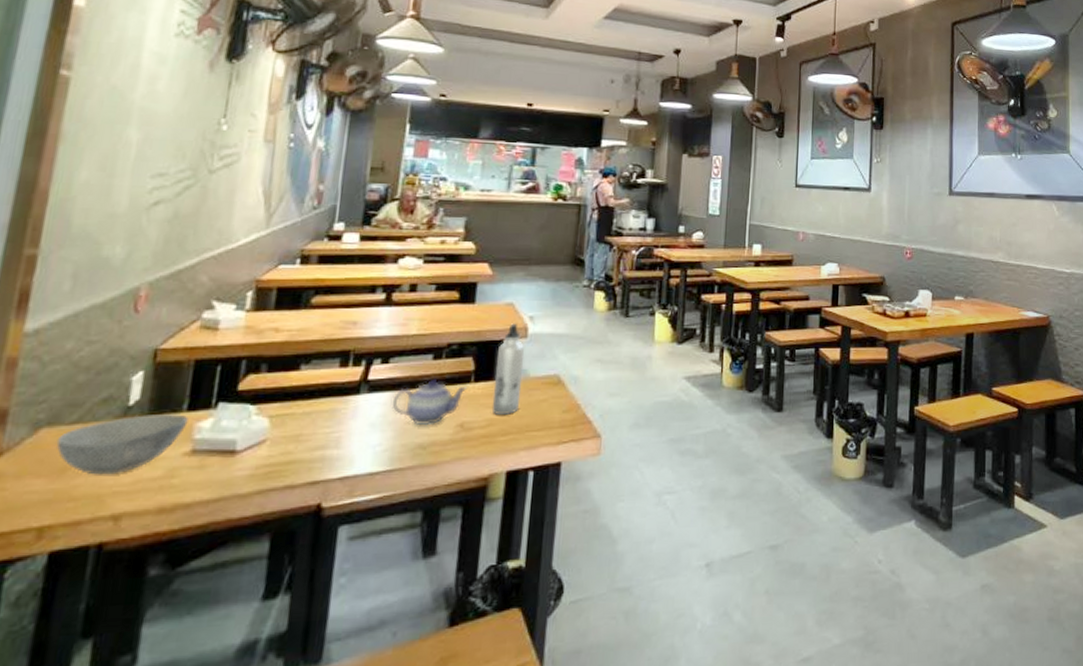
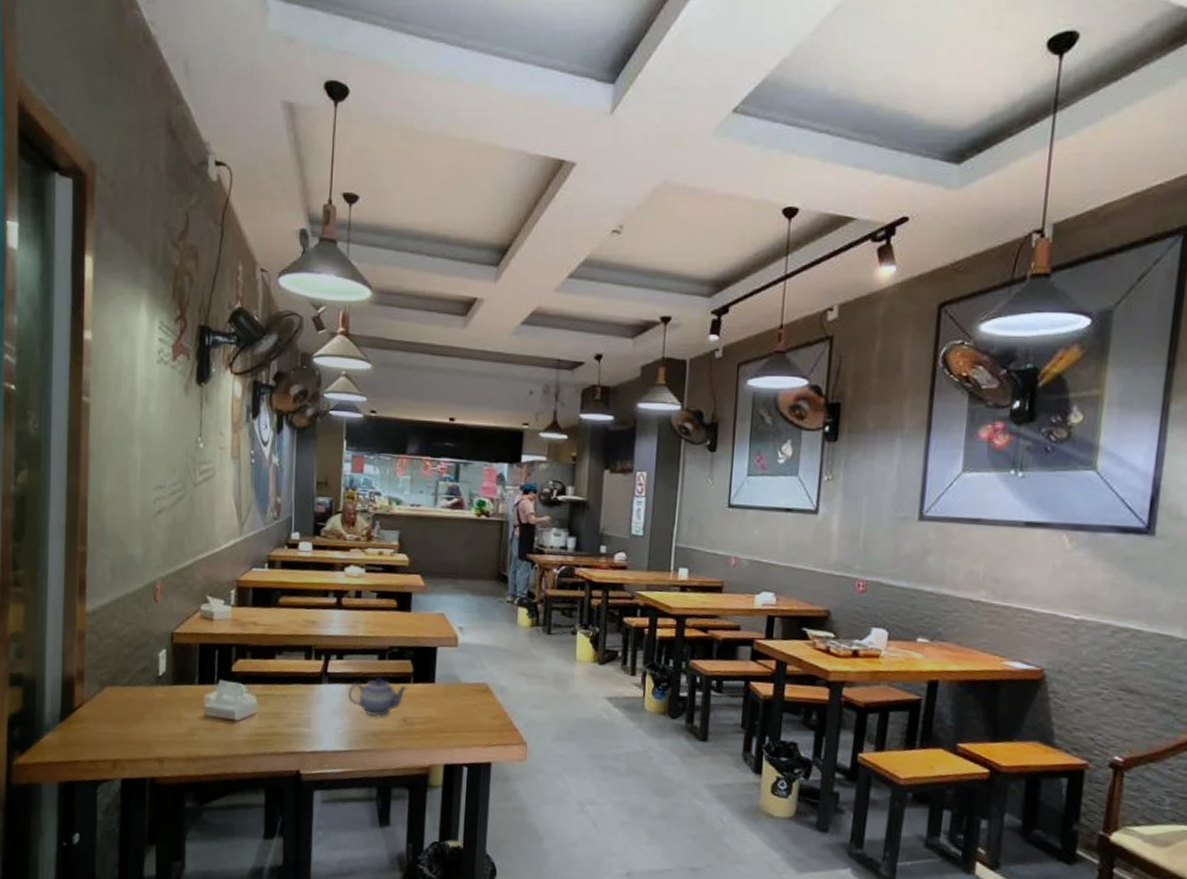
soup bowl: present [56,414,189,475] -> none [116,683,200,728]
water bottle: present [491,323,525,415] -> none [429,632,456,715]

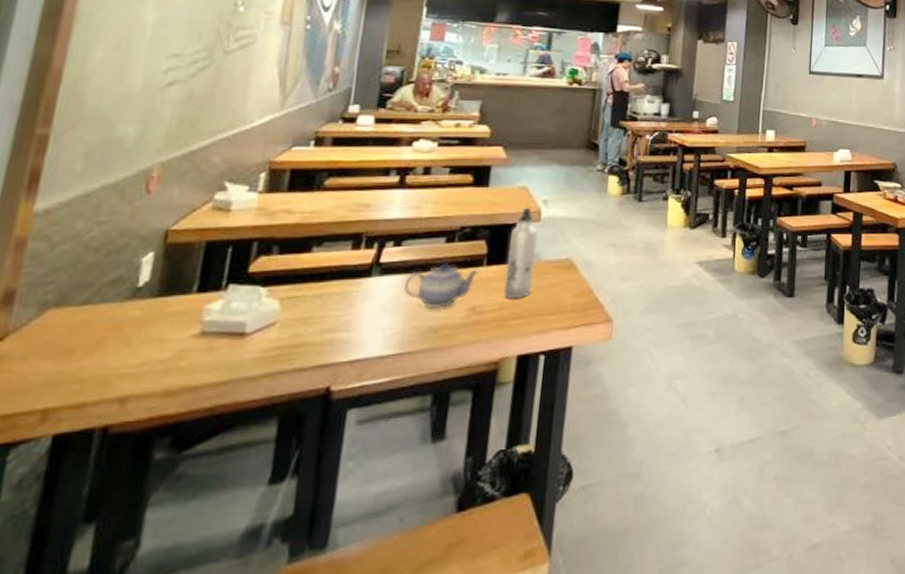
water bottle: none [429,632,456,715] -> present [503,207,538,298]

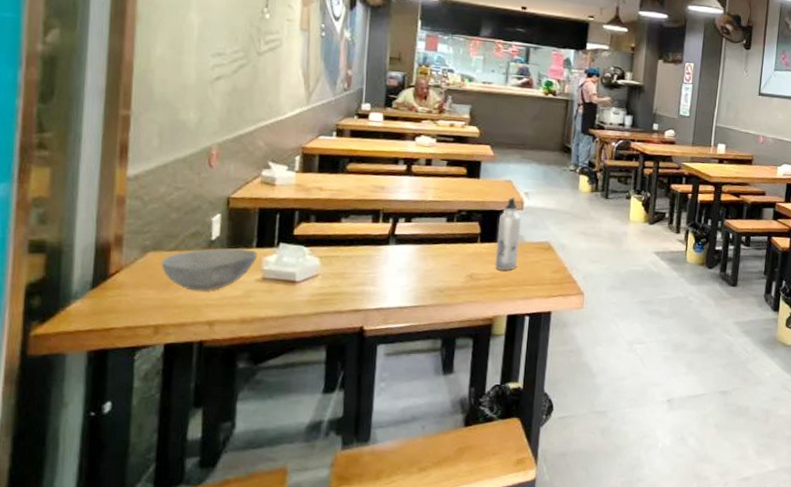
soup bowl: none [63,296,198,357] -> present [161,247,258,291]
teapot: present [403,261,480,309] -> none [414,237,475,274]

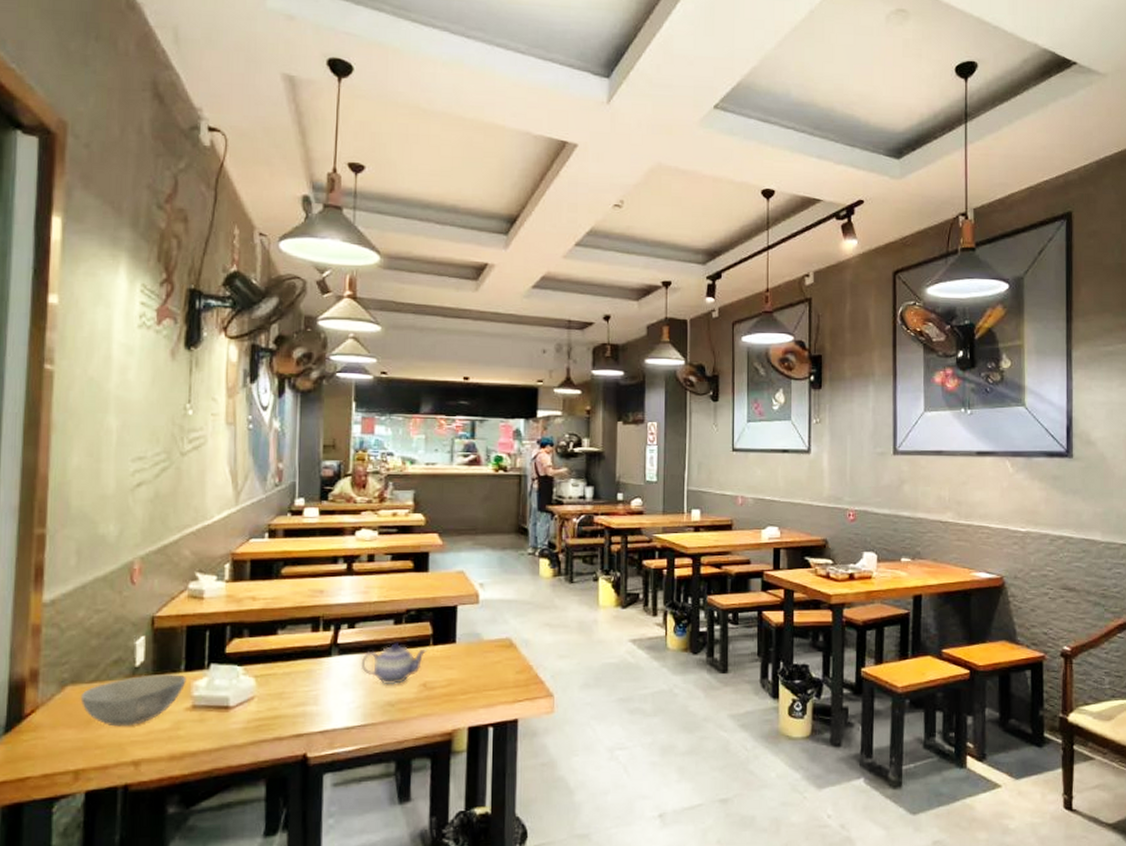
teapot: none [414,237,475,274] -> present [360,642,427,685]
water bottle: present [495,197,522,271] -> none [450,590,478,675]

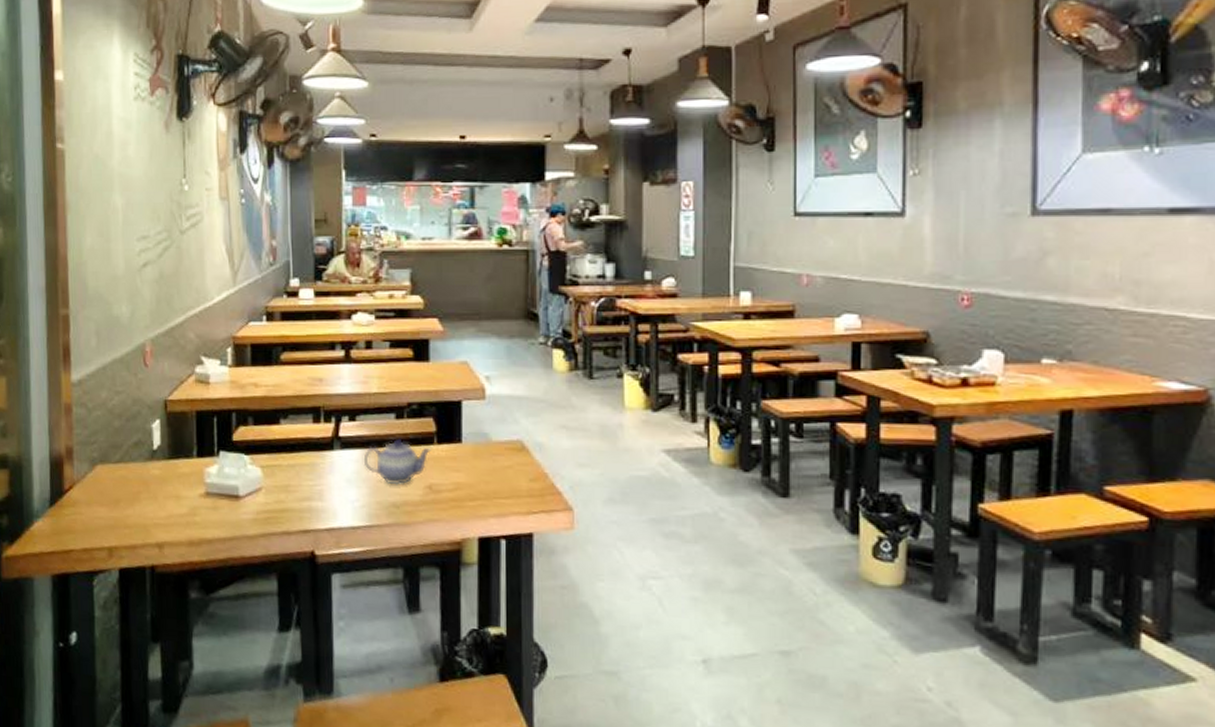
soup bowl: present [80,674,187,727] -> none [109,458,199,509]

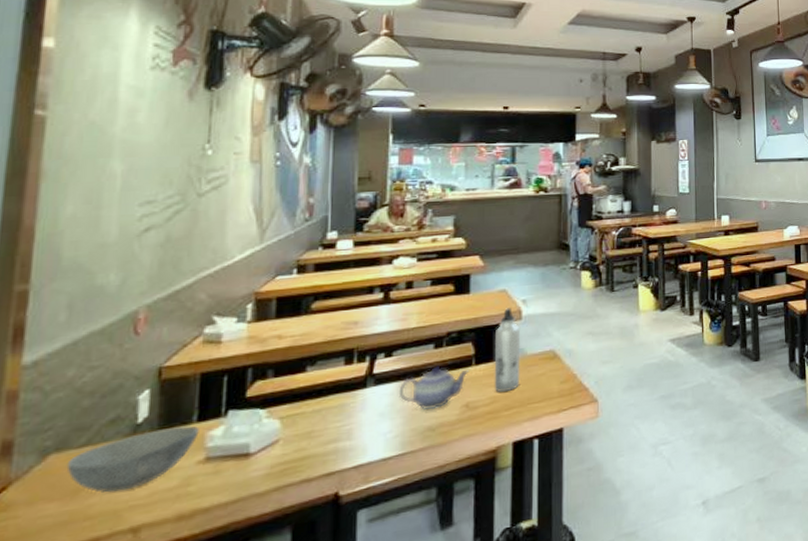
soup bowl: none [109,458,199,509] -> present [66,426,199,493]
water bottle: none [456,383,485,479] -> present [494,307,521,392]

